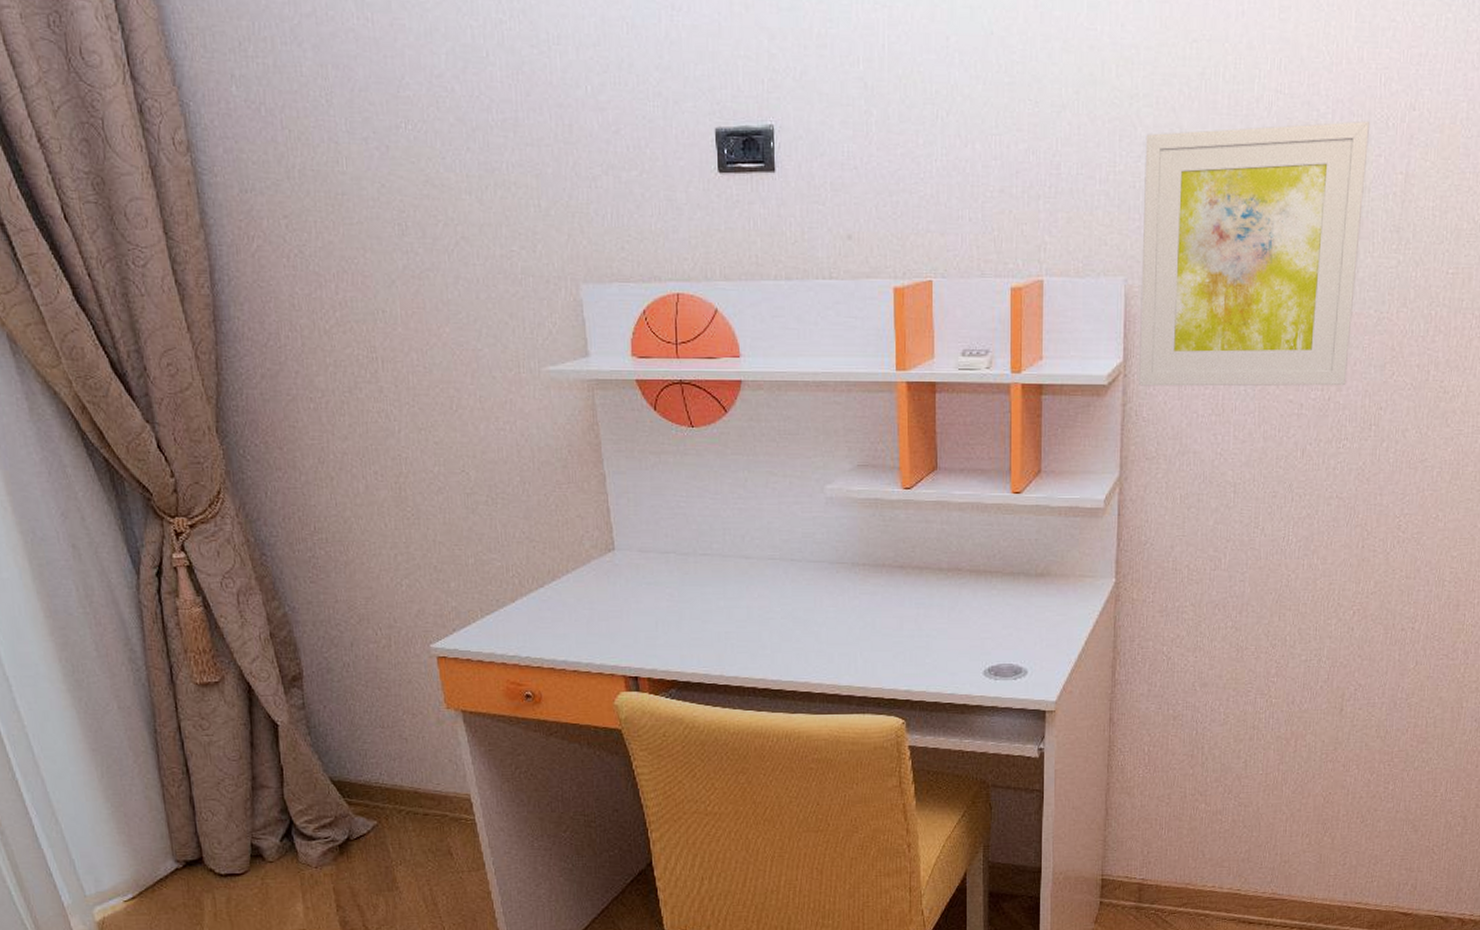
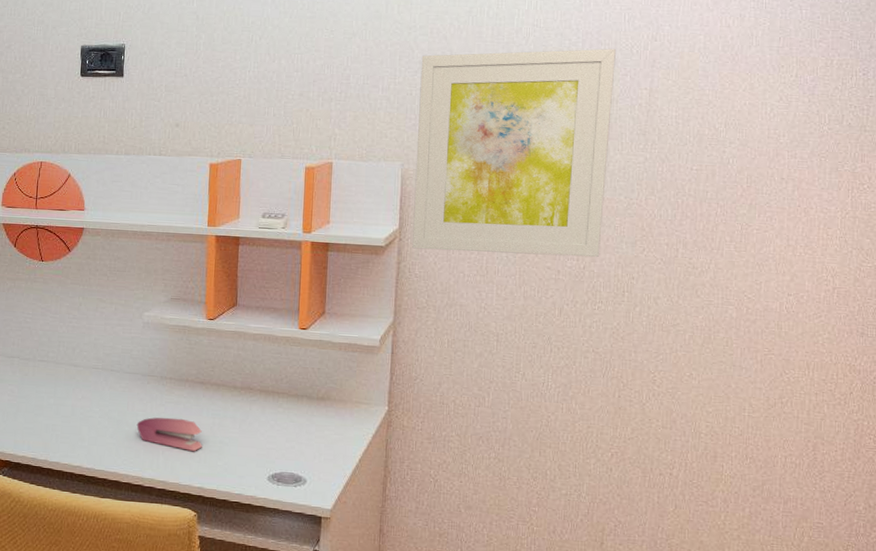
stapler: none [827,611,906,649] -> present [136,417,202,451]

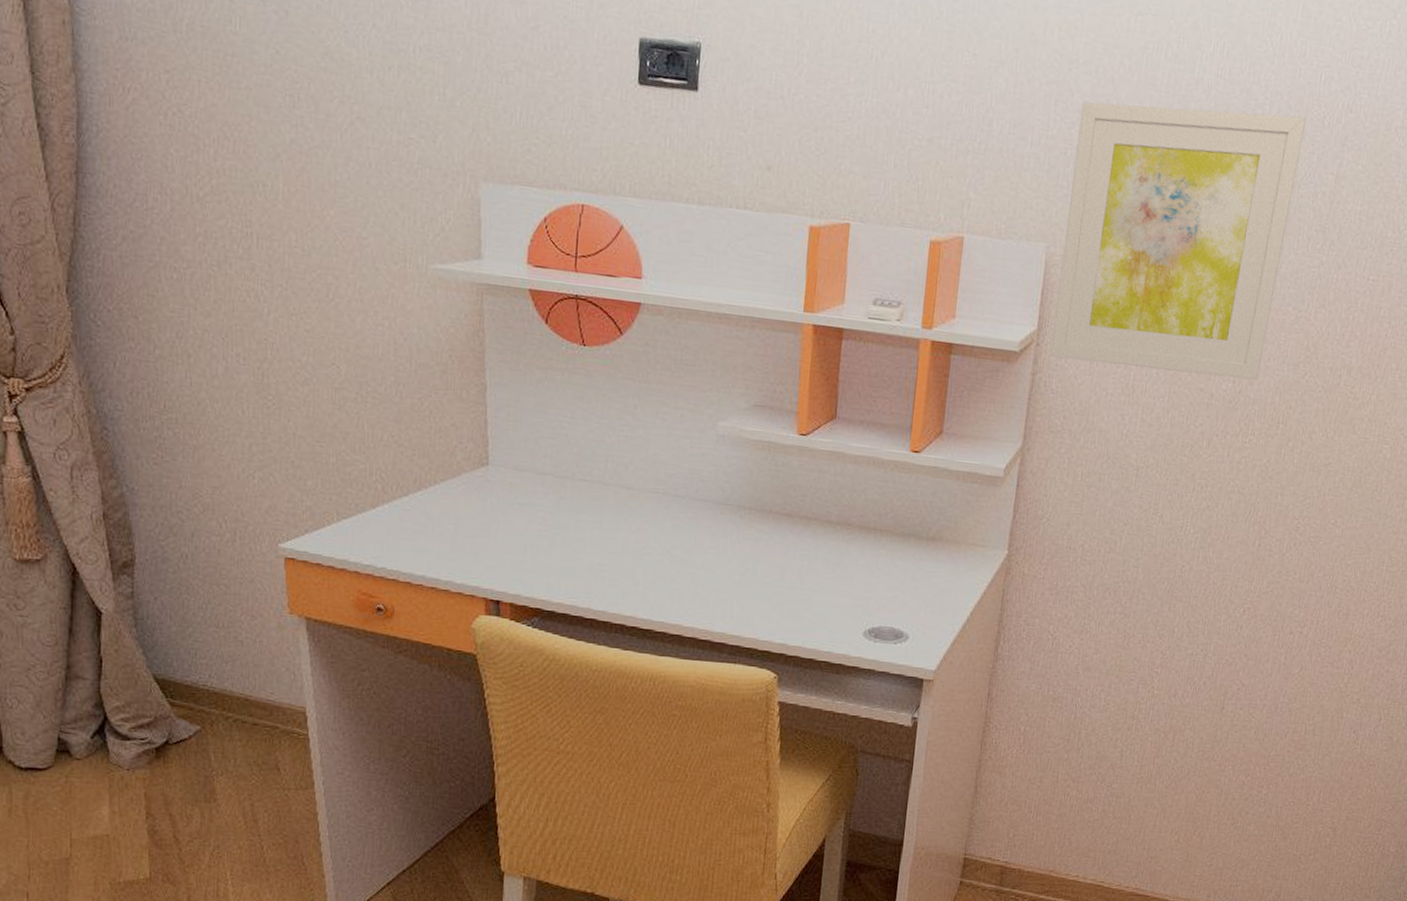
stapler: present [136,417,202,451] -> none [706,557,787,600]

